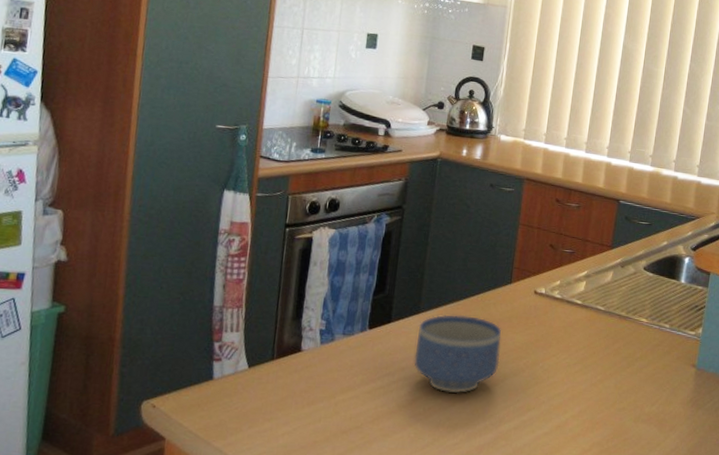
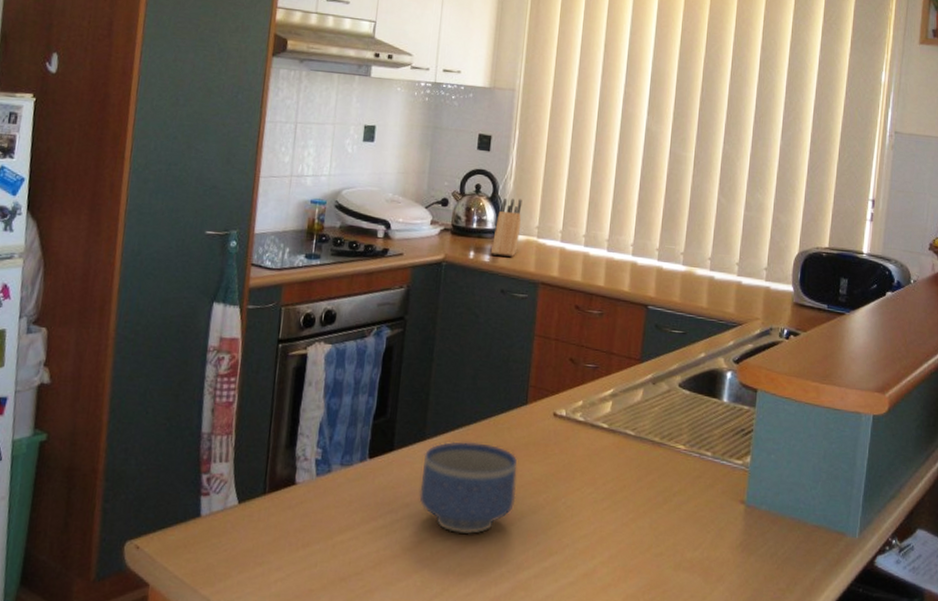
knife block: none [481,103,511,155] -> present [490,198,522,257]

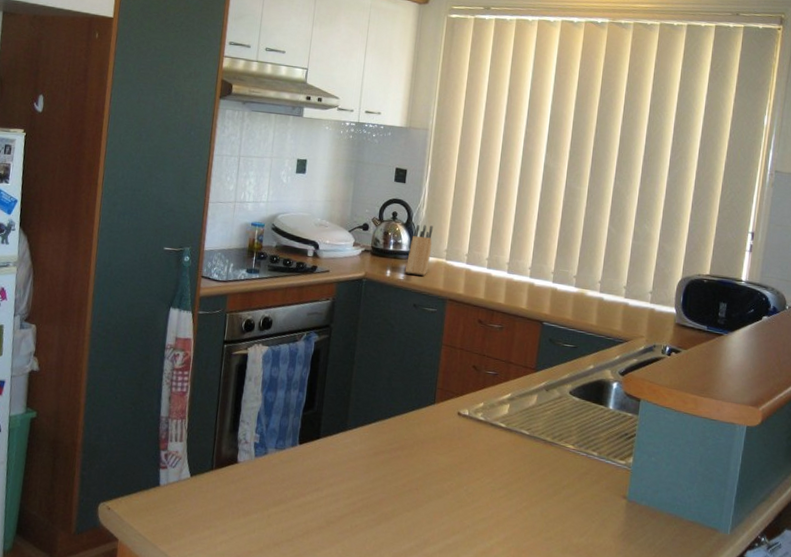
bowl: present [419,441,518,535] -> none [341,433,426,513]

